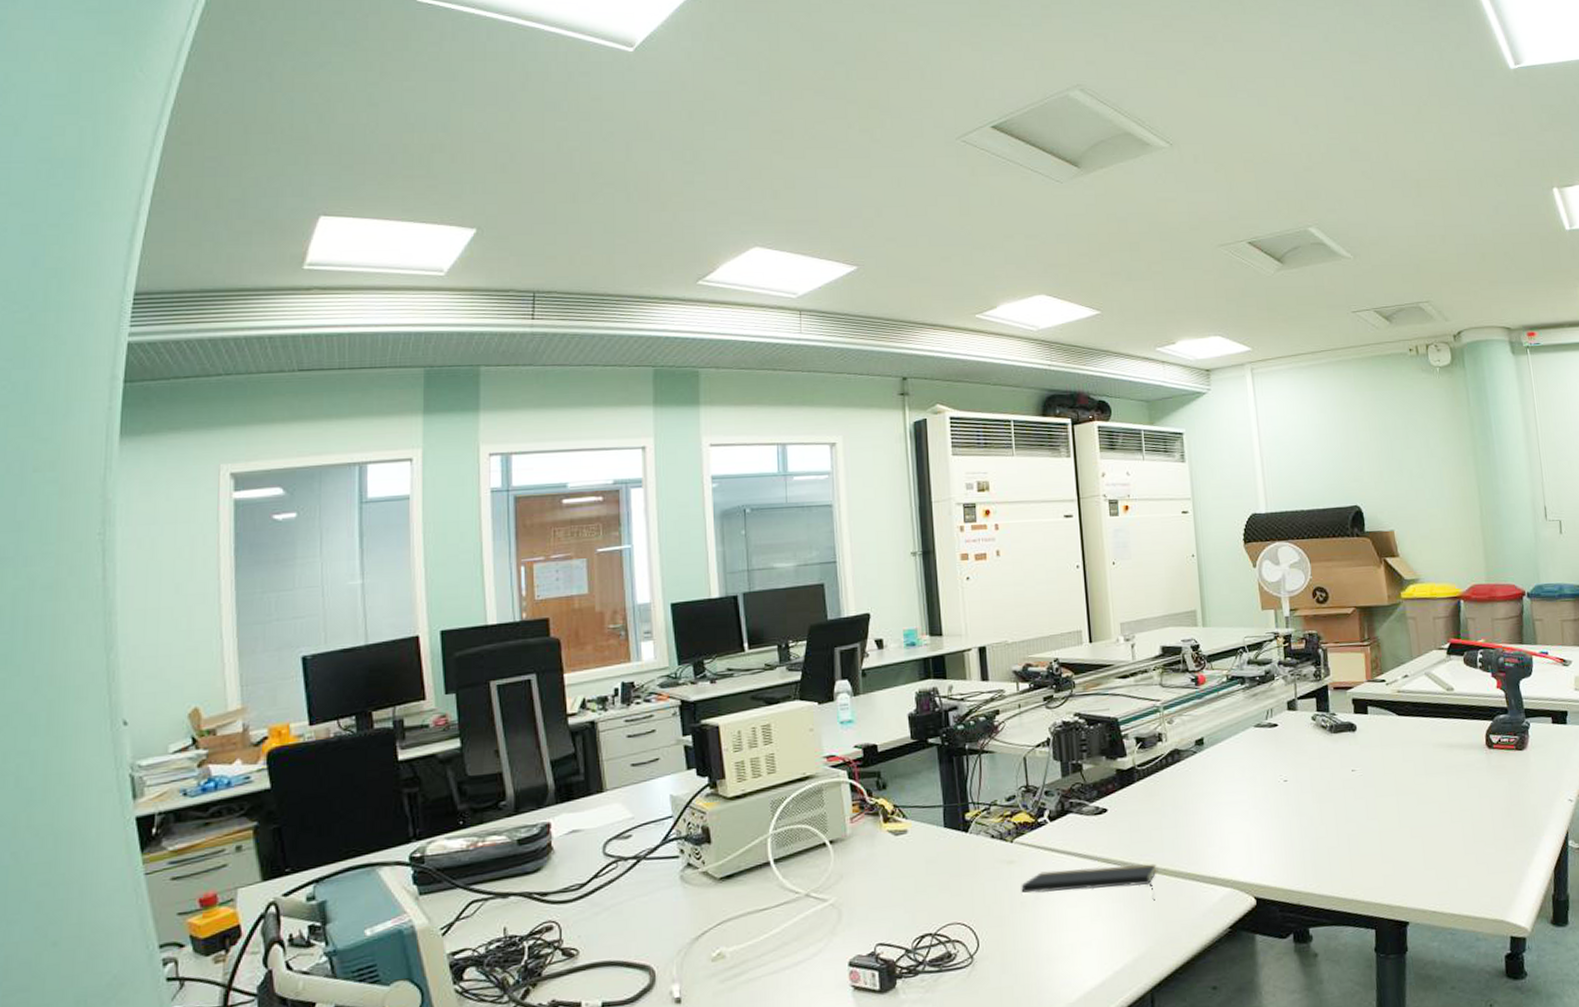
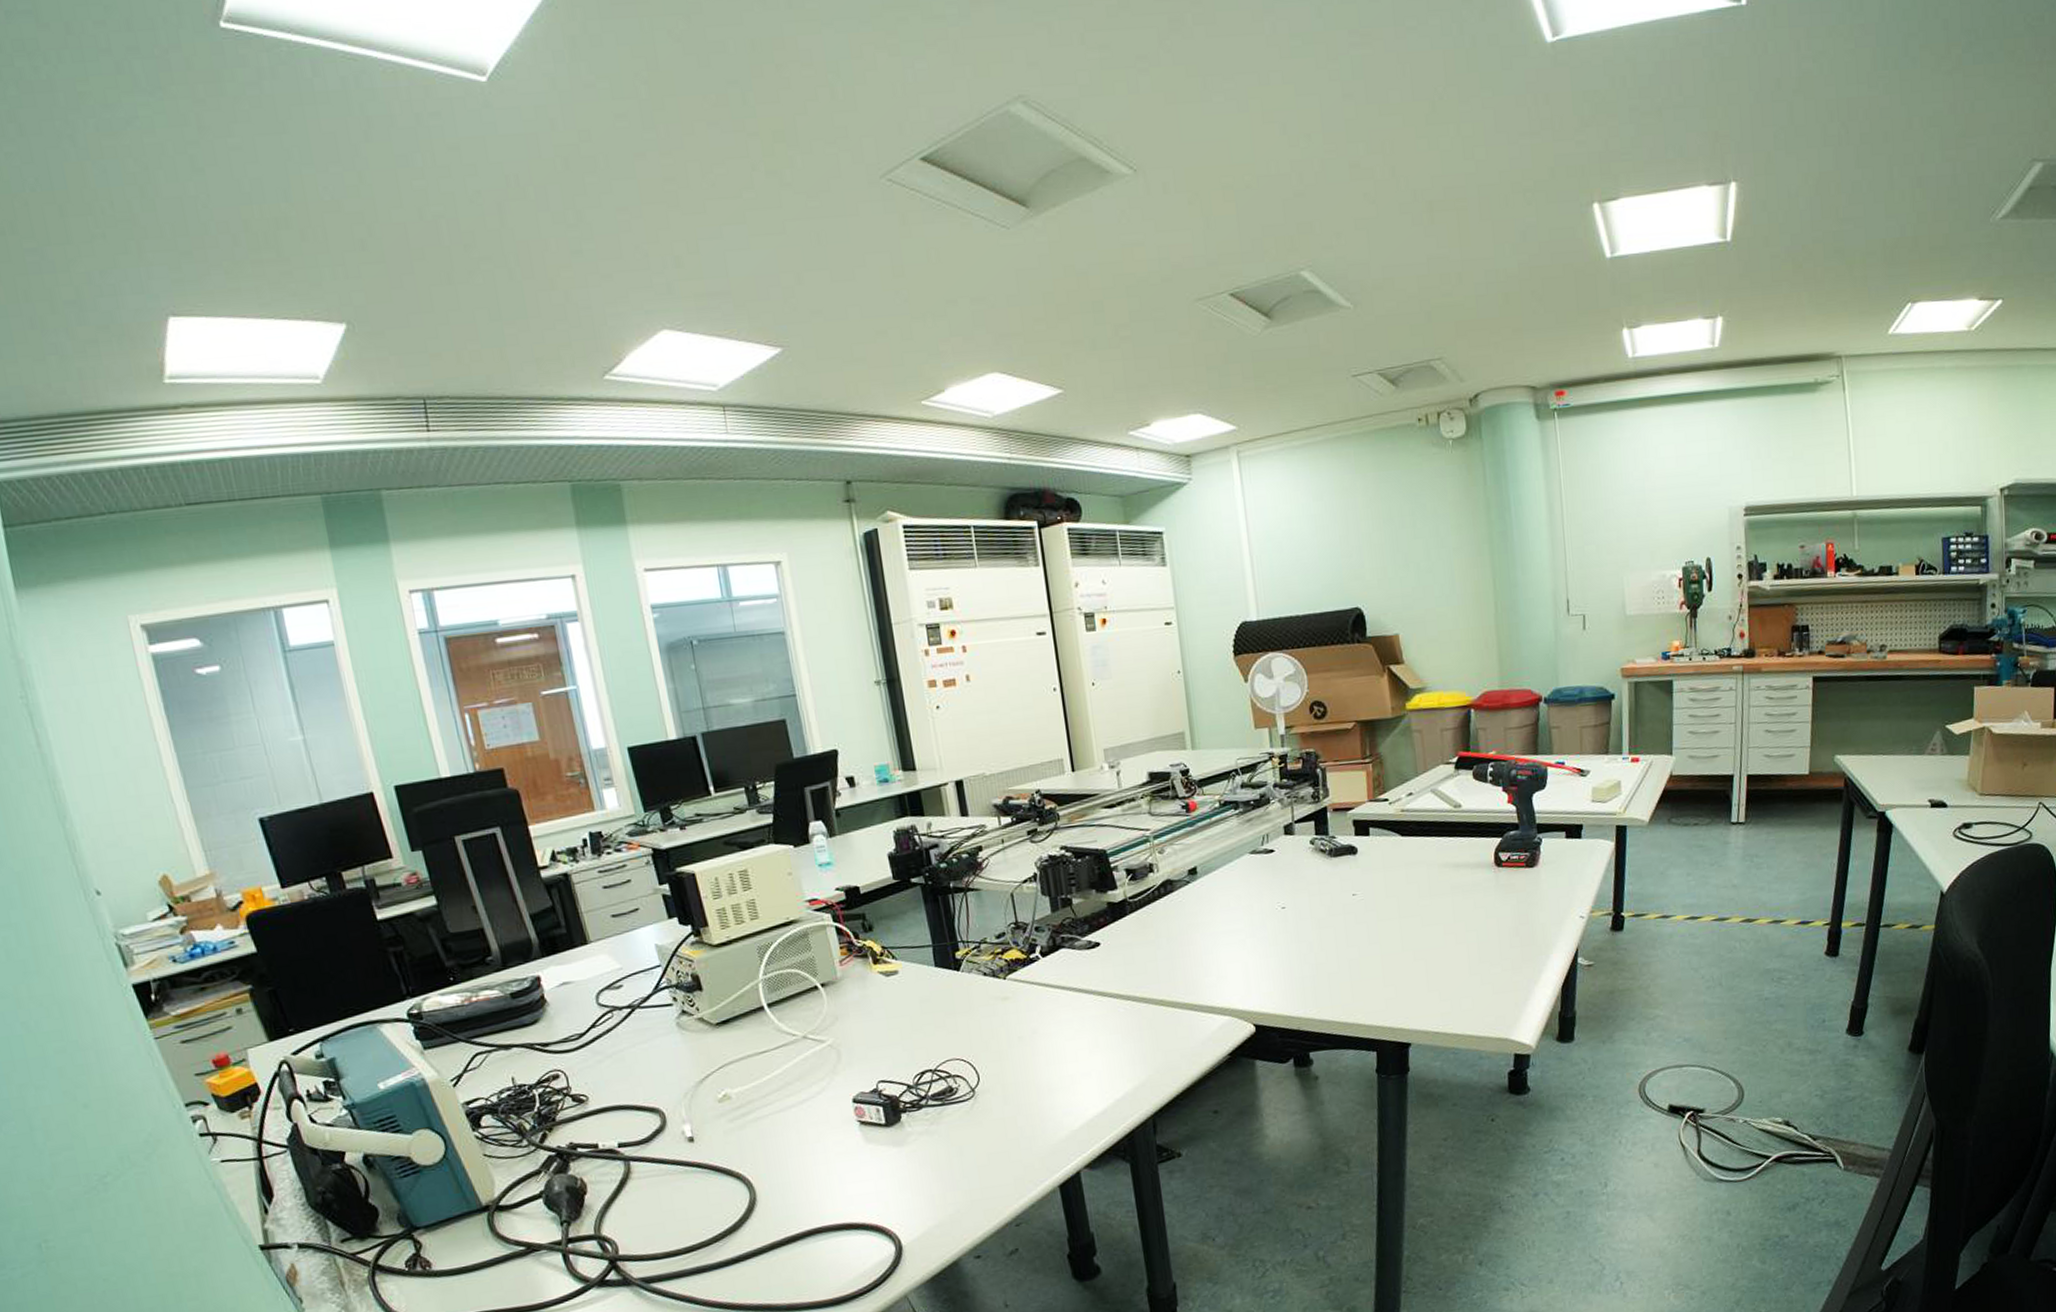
notepad: present [1021,863,1157,901] -> none [1017,995,1154,1031]

